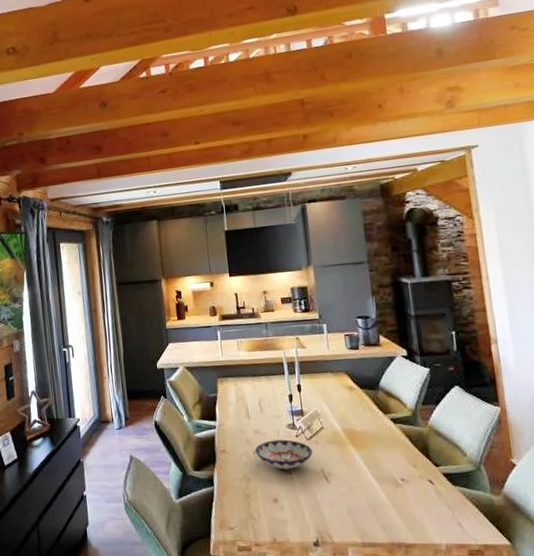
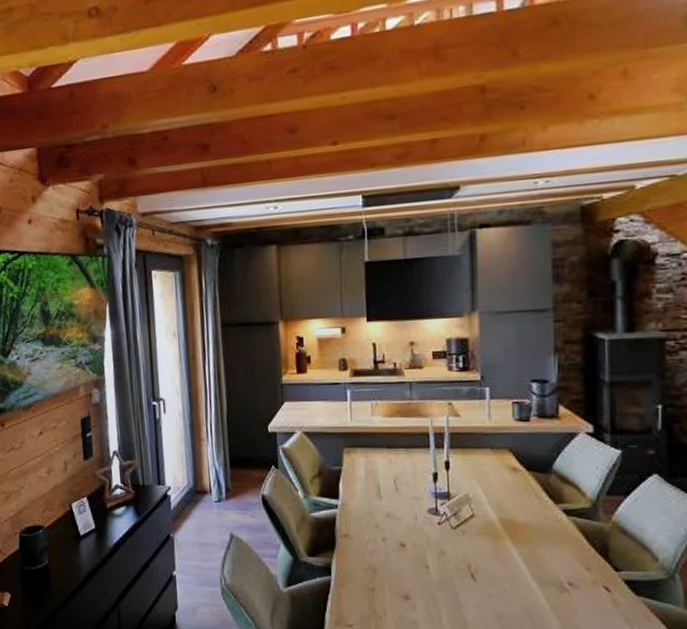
bowl: present [254,439,313,471] -> none [384,526,458,564]

